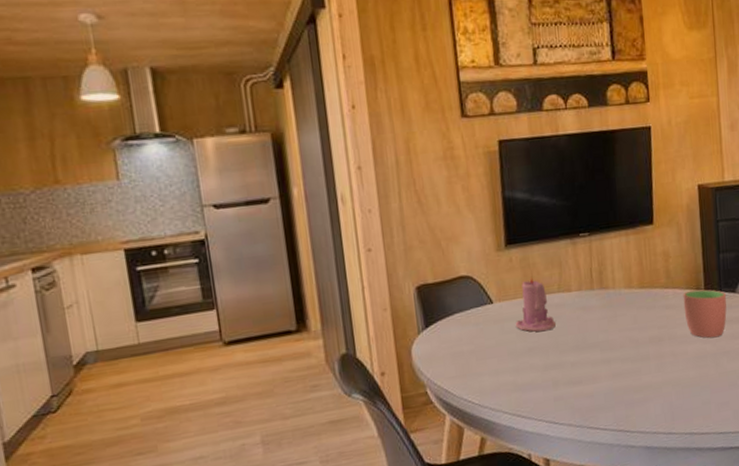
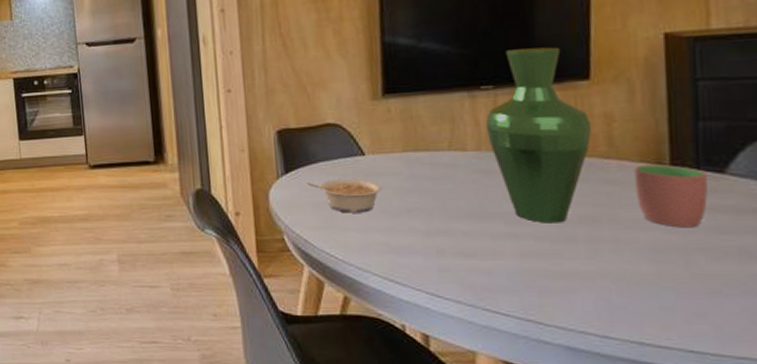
legume: none [446,326,509,360] -> present [308,178,383,213]
candle: present [515,276,556,332] -> none [391,130,444,192]
vase: none [584,198,656,347] -> present [485,47,592,223]

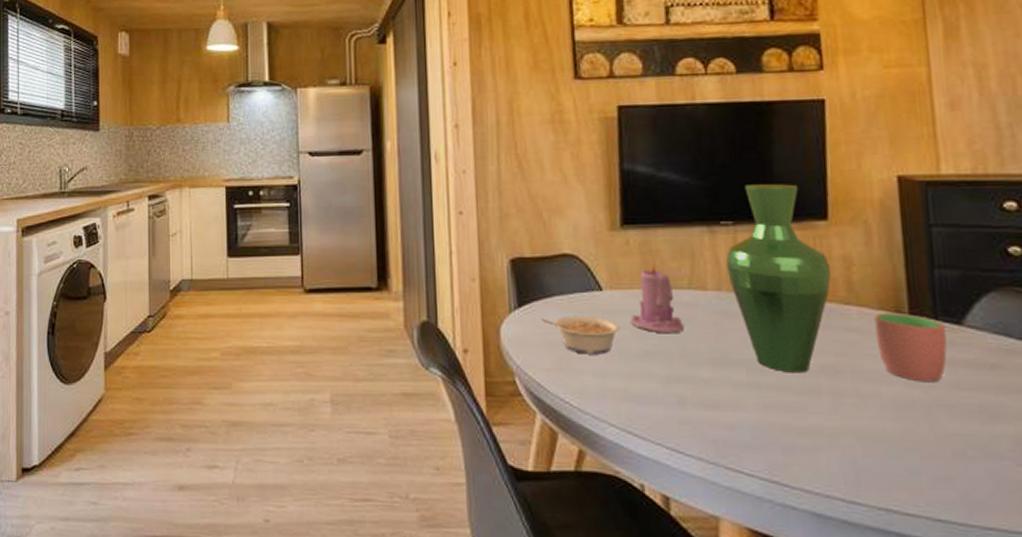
candle: none [391,130,444,192] -> present [629,265,684,334]

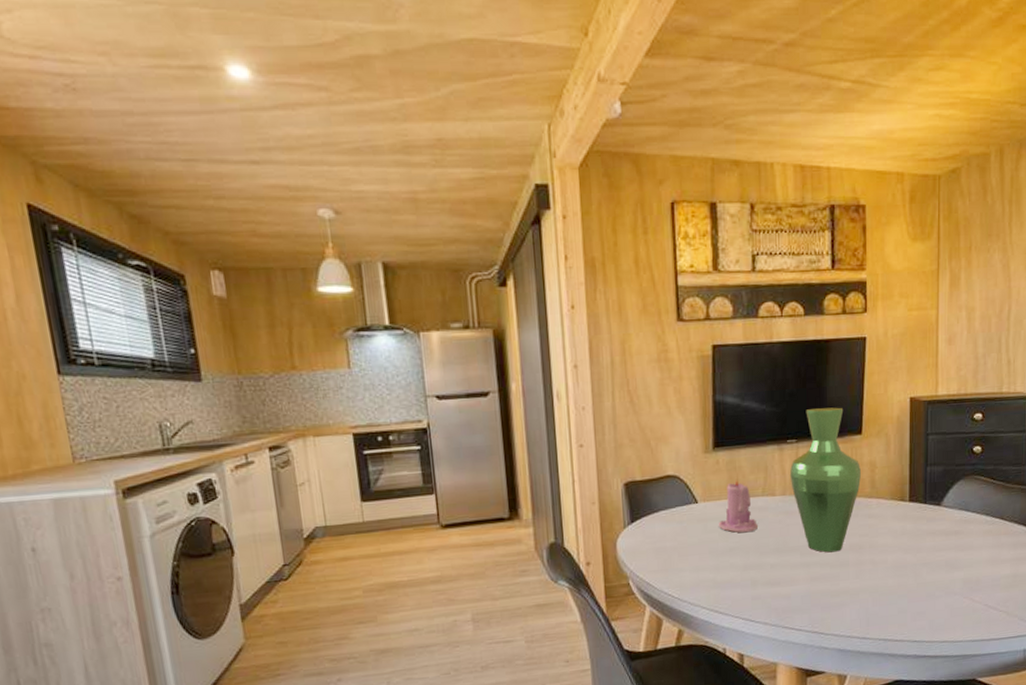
legume: present [542,315,621,355] -> none [650,524,712,556]
cup: present [873,314,947,383] -> none [887,501,931,549]

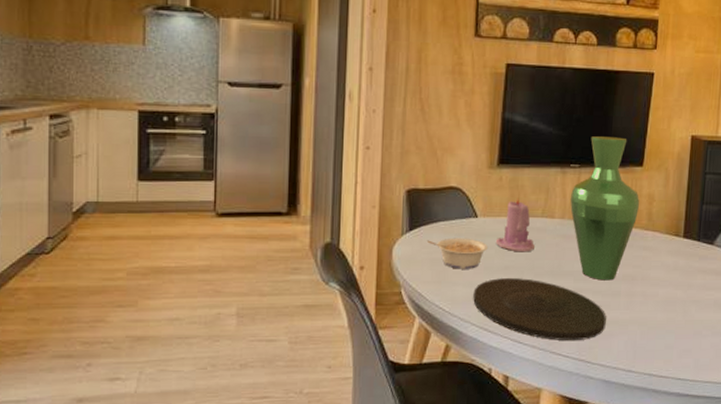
legume: none [650,524,712,556] -> present [428,237,489,269]
plate: none [701,558,836,616] -> present [473,278,606,341]

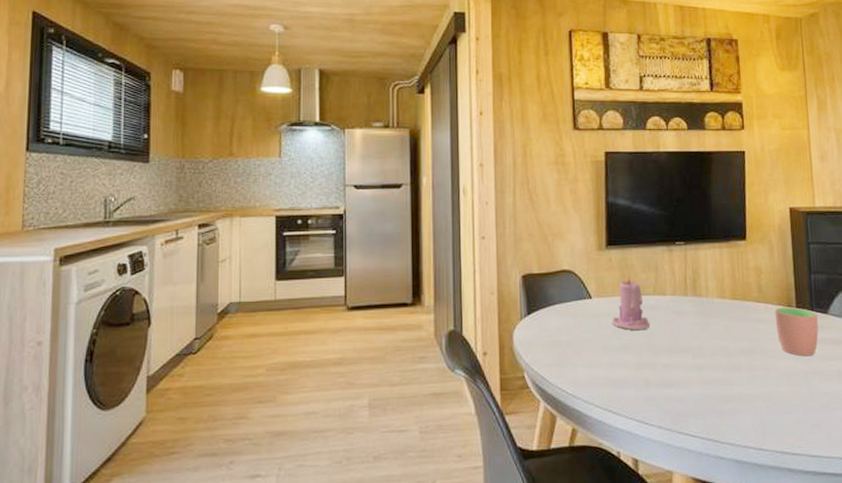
legume: present [428,237,489,269] -> none [546,319,605,351]
plate: present [473,278,606,341] -> none [594,357,730,420]
vase: present [570,136,640,281] -> none [679,213,748,356]
cup: none [660,237,704,285] -> present [774,307,819,357]

